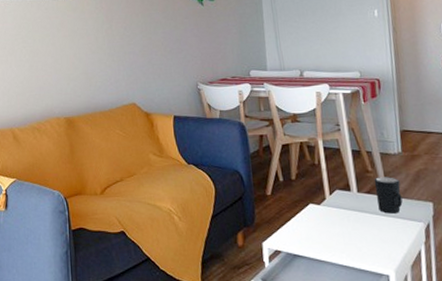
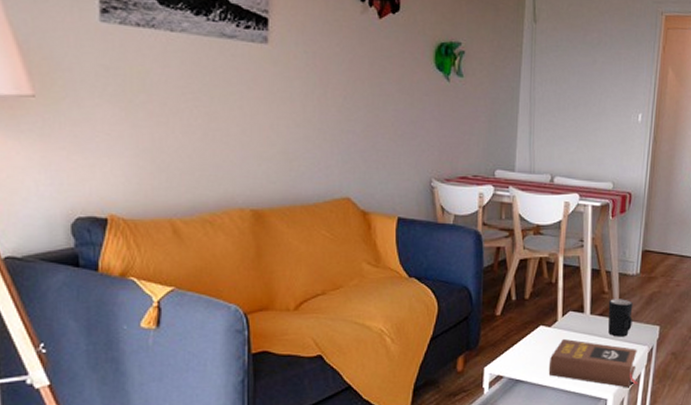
book: none [323,216,420,265] -> present [548,339,638,388]

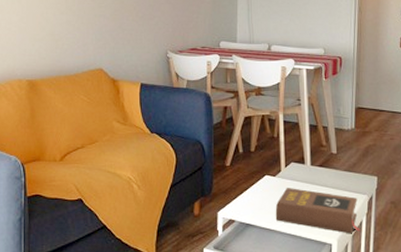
mug: present [608,299,633,337] -> none [327,151,351,186]

